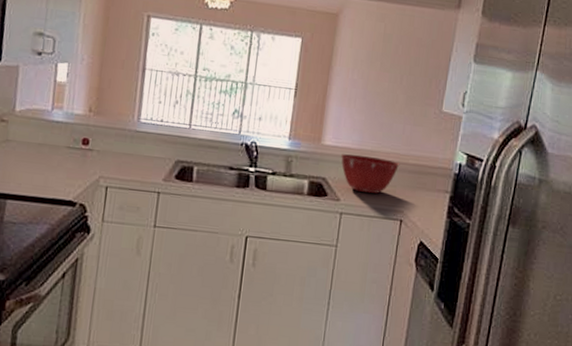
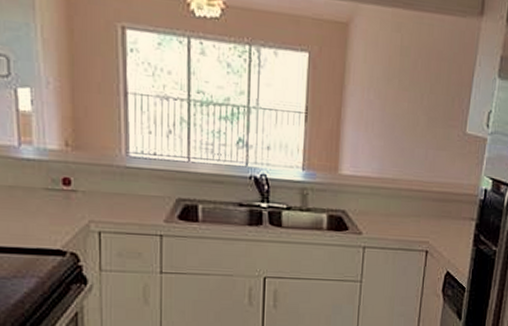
mixing bowl: present [340,153,400,193] -> none [360,183,424,224]

